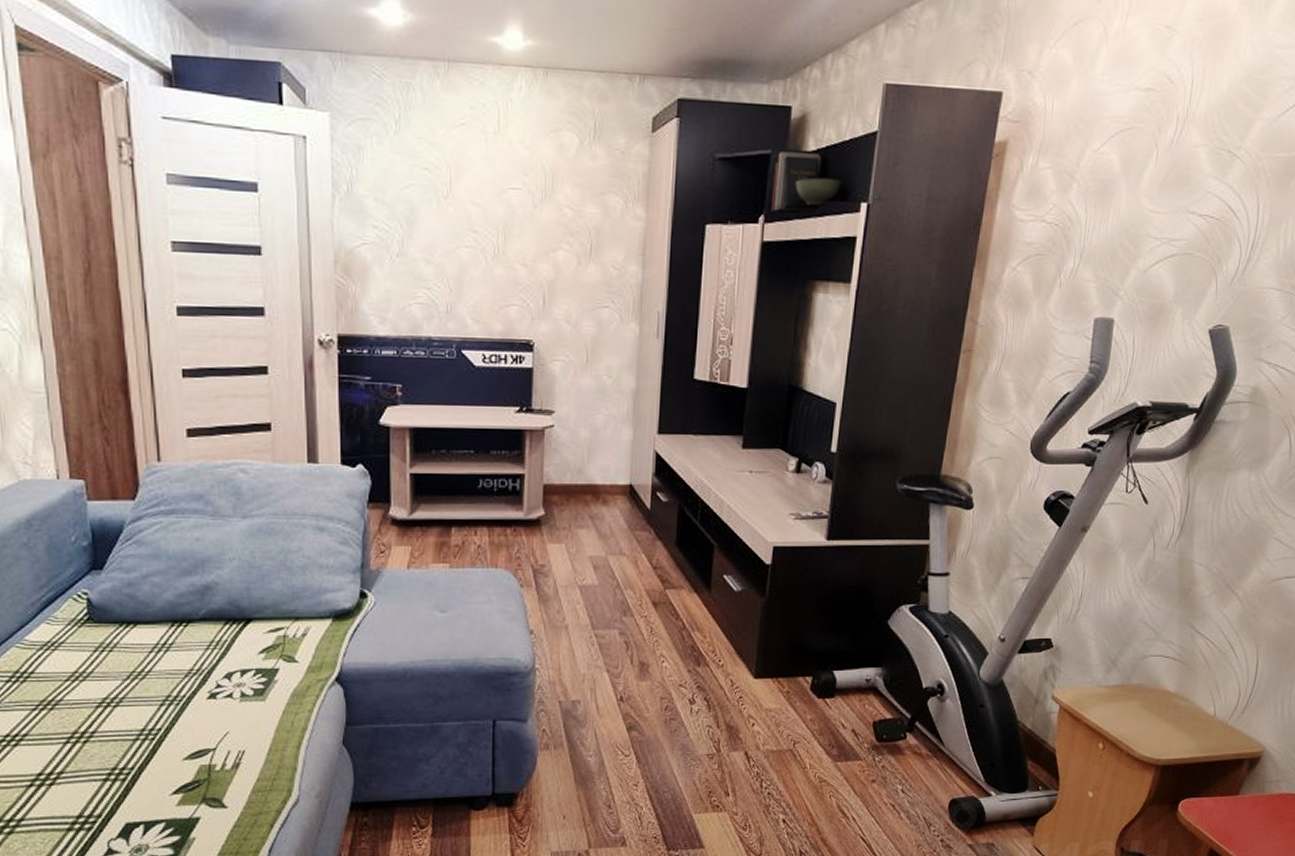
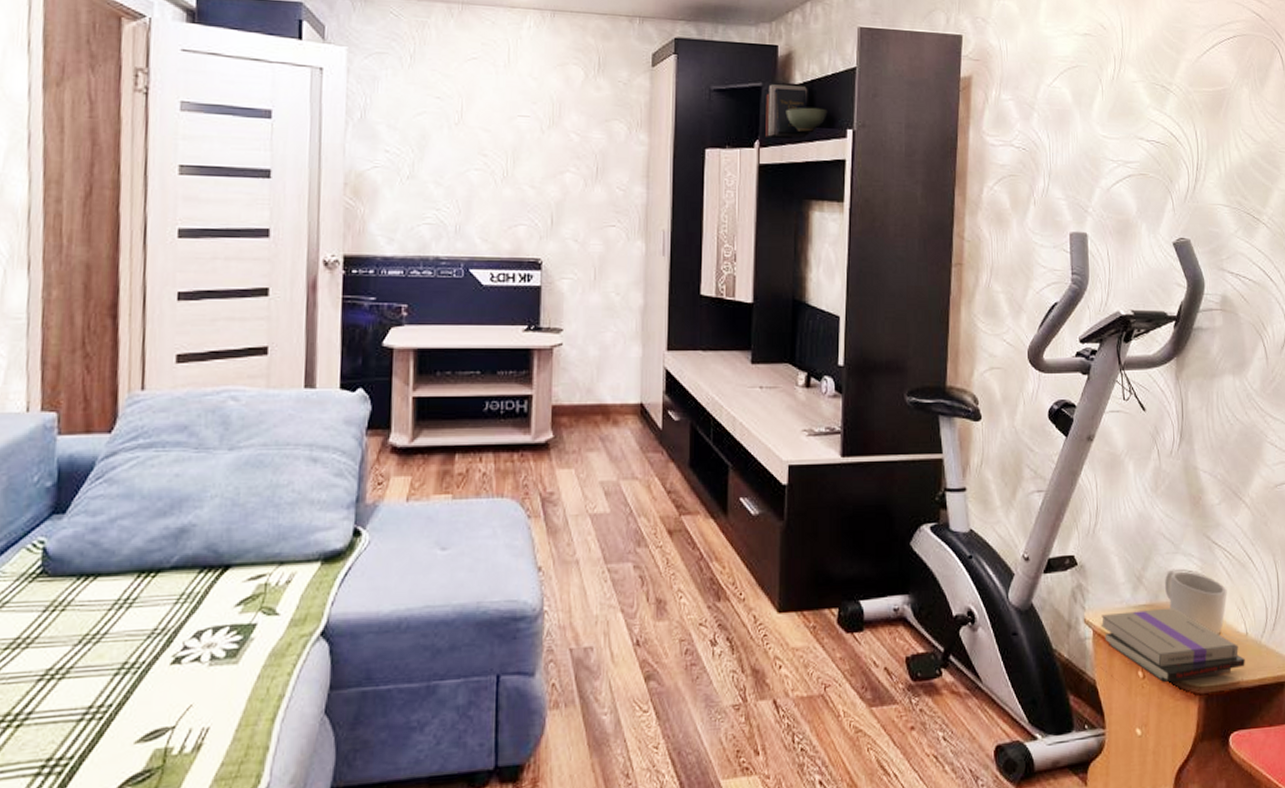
books: none [1068,689,1208,755] -> present [1100,607,1245,683]
mug: none [1138,655,1202,715] -> present [1164,570,1227,634]

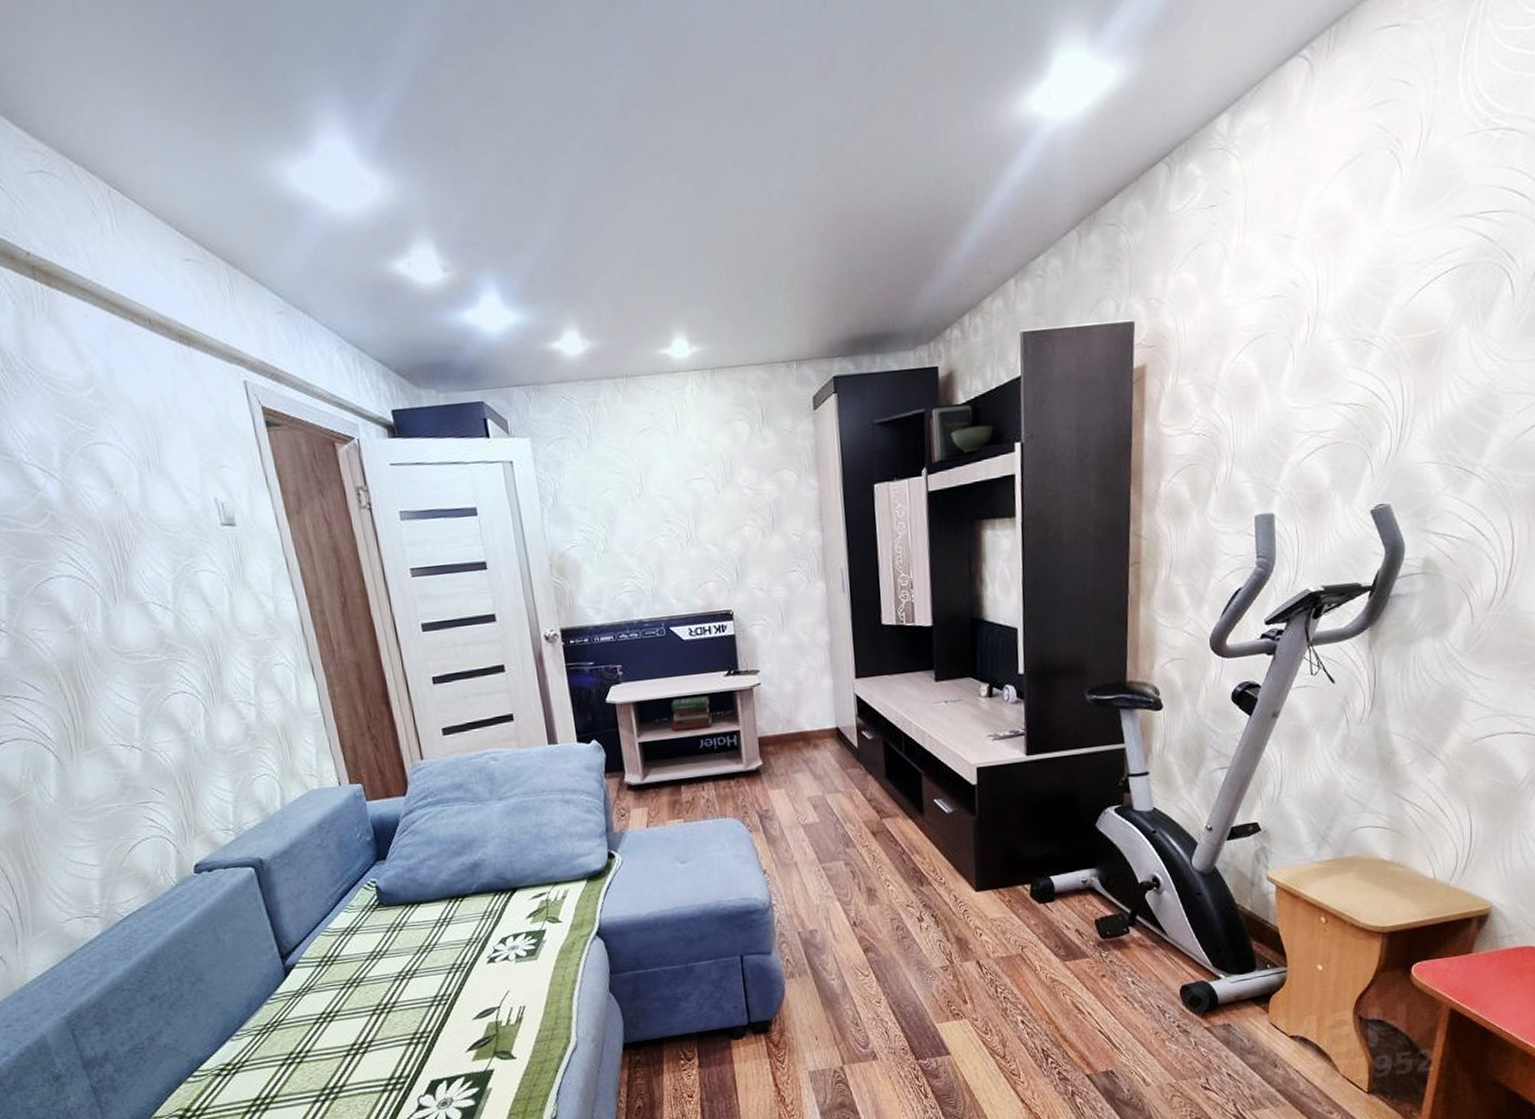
books: none [455,352,503,388] -> present [671,696,712,732]
books: present [1100,607,1245,683] -> none [1283,860,1431,926]
mug: present [1164,570,1227,634] -> none [1349,827,1416,881]

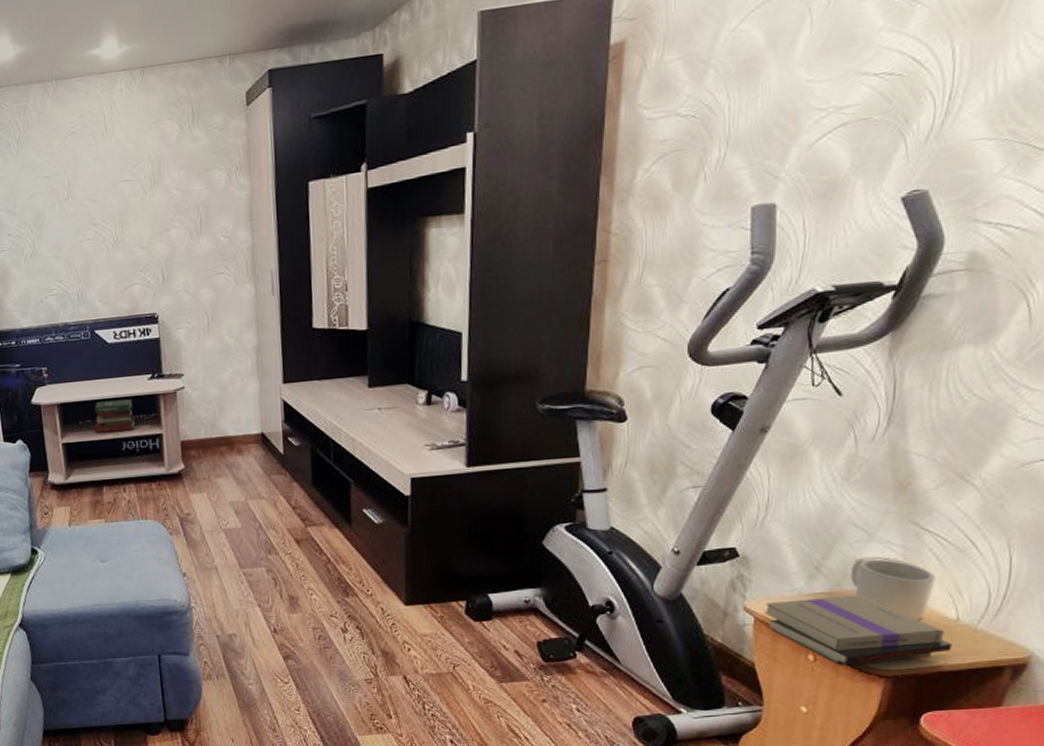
books: present [929,405,977,463] -> none [371,94,423,158]
bowl: present [950,425,994,454] -> none [394,114,443,147]
books: none [1283,860,1431,926] -> present [764,595,952,666]
mug: none [1349,827,1416,881] -> present [850,558,936,620]

